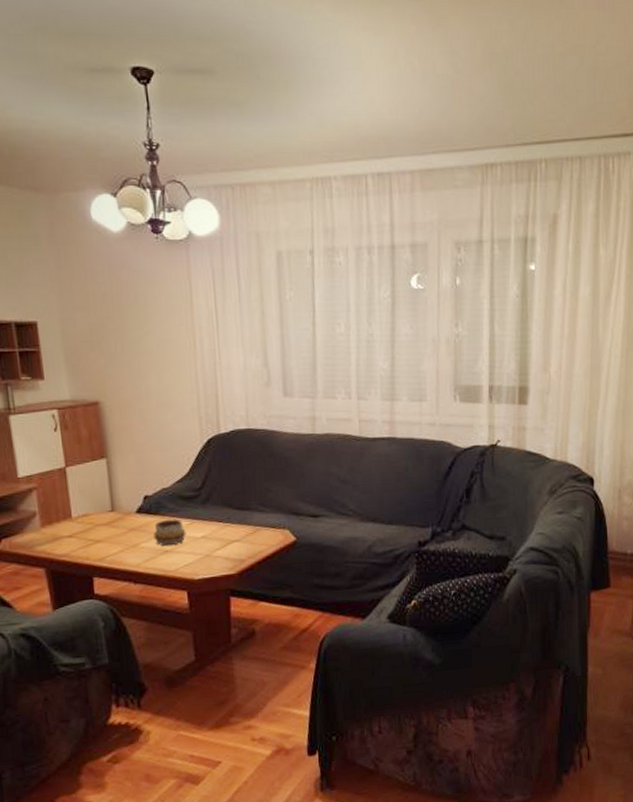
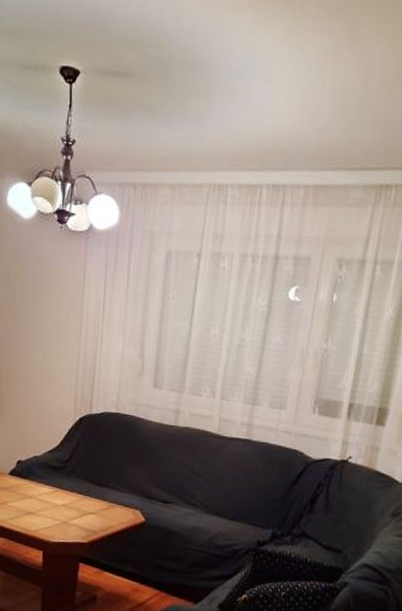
decorative bowl: present [153,519,187,546] -> none [21,484,50,508]

